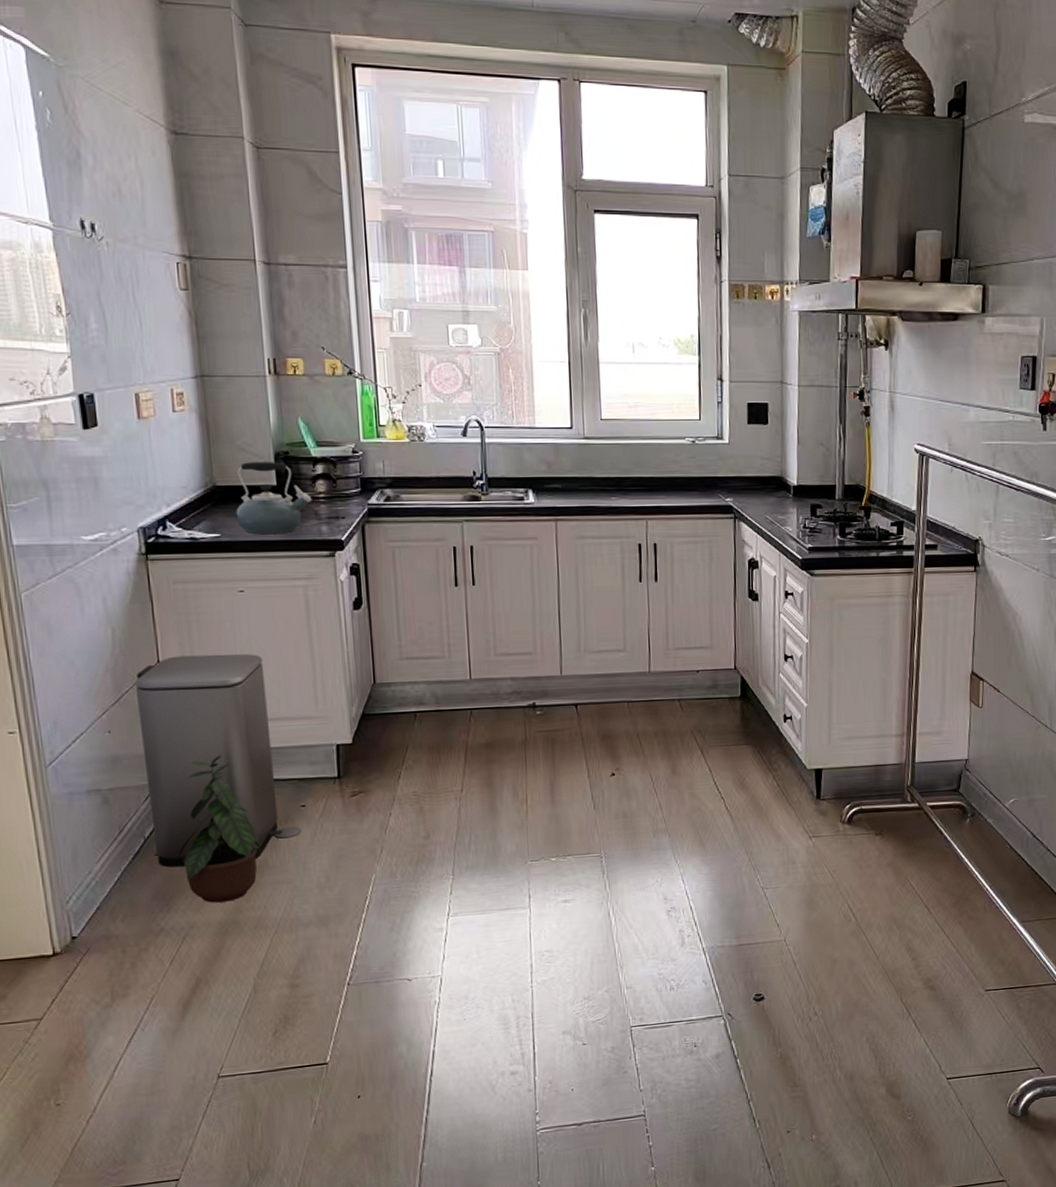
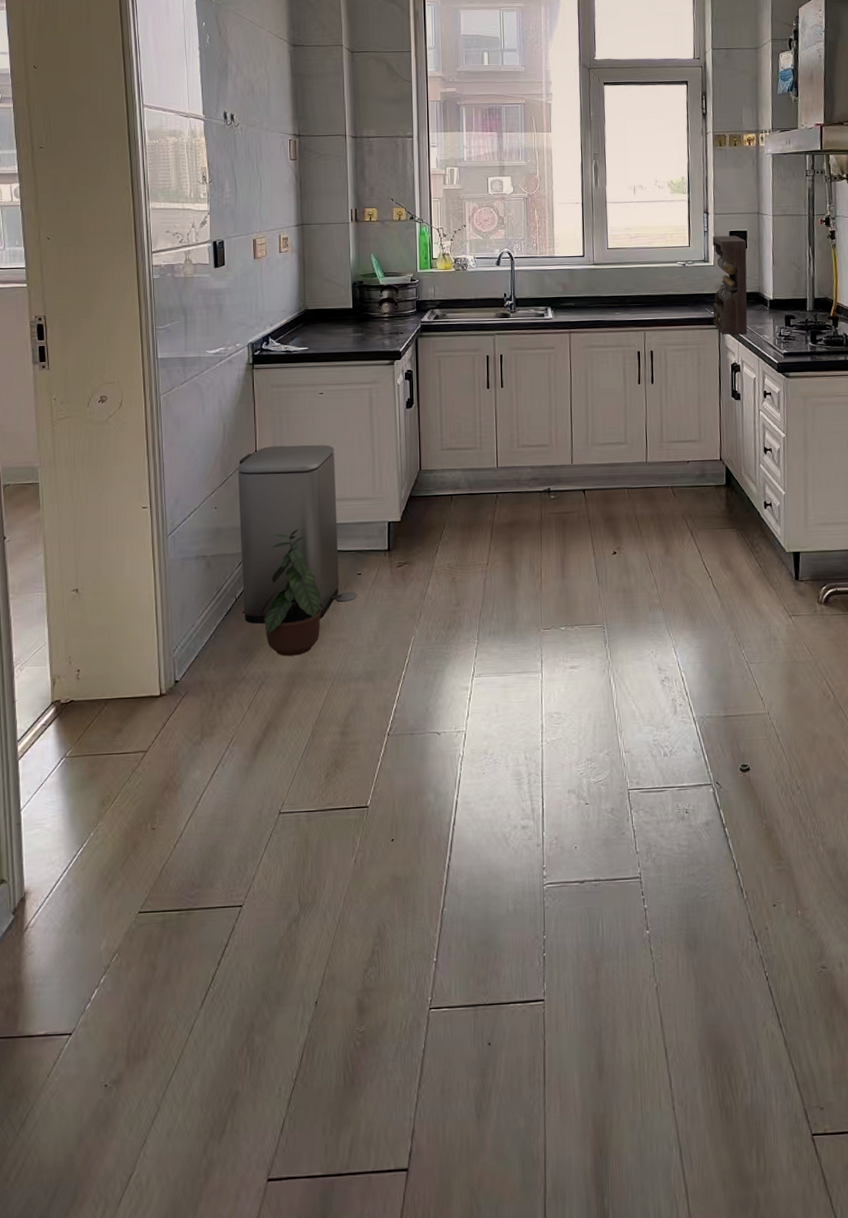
kettle: present [236,462,312,535] -> none [321,289,379,348]
spice rack: none [727,408,768,526] -> present [712,235,748,335]

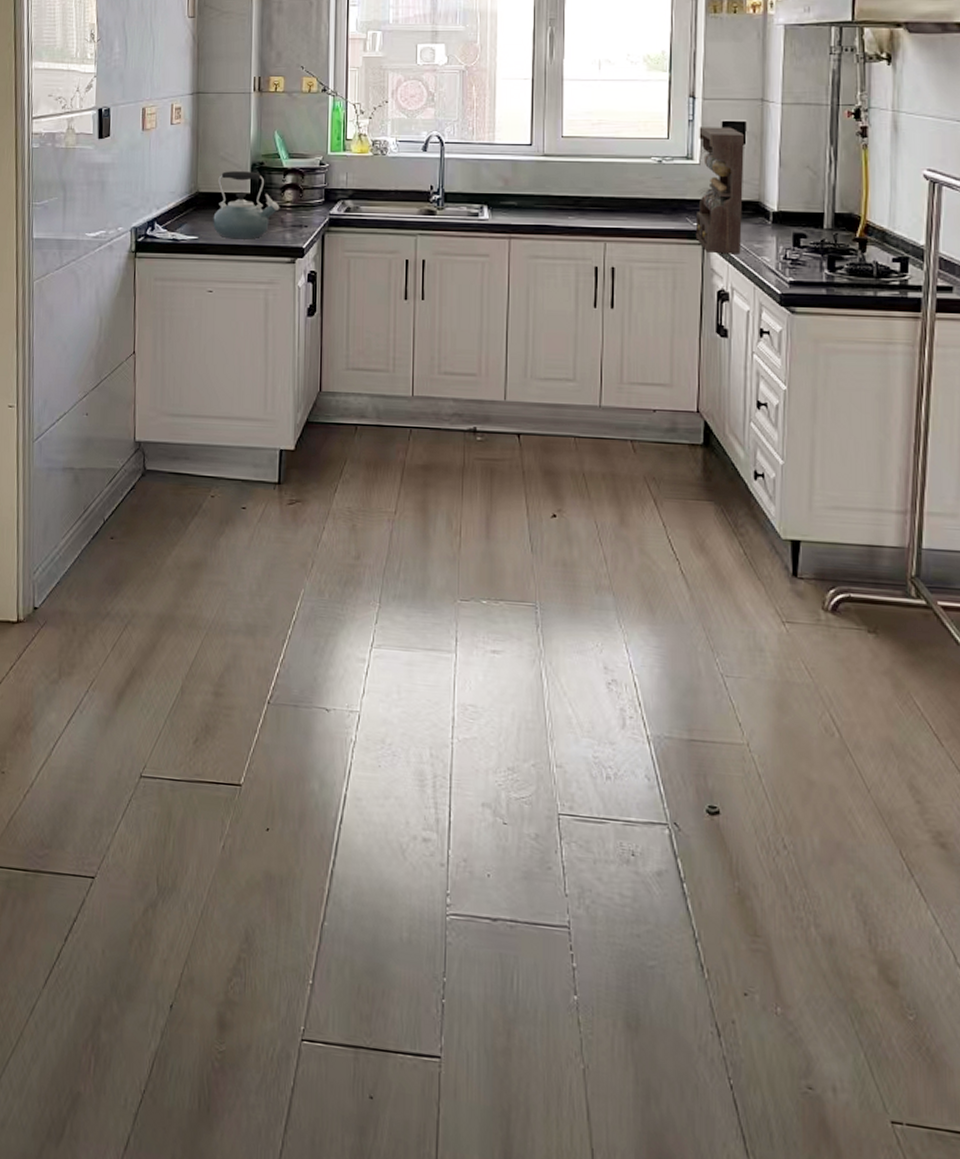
pedal bin: present [237,445,357,624] -> none [111,348,240,555]
potted plant: present [259,529,326,656] -> none [128,448,203,596]
kettle: none [321,289,379,348] -> present [213,171,280,239]

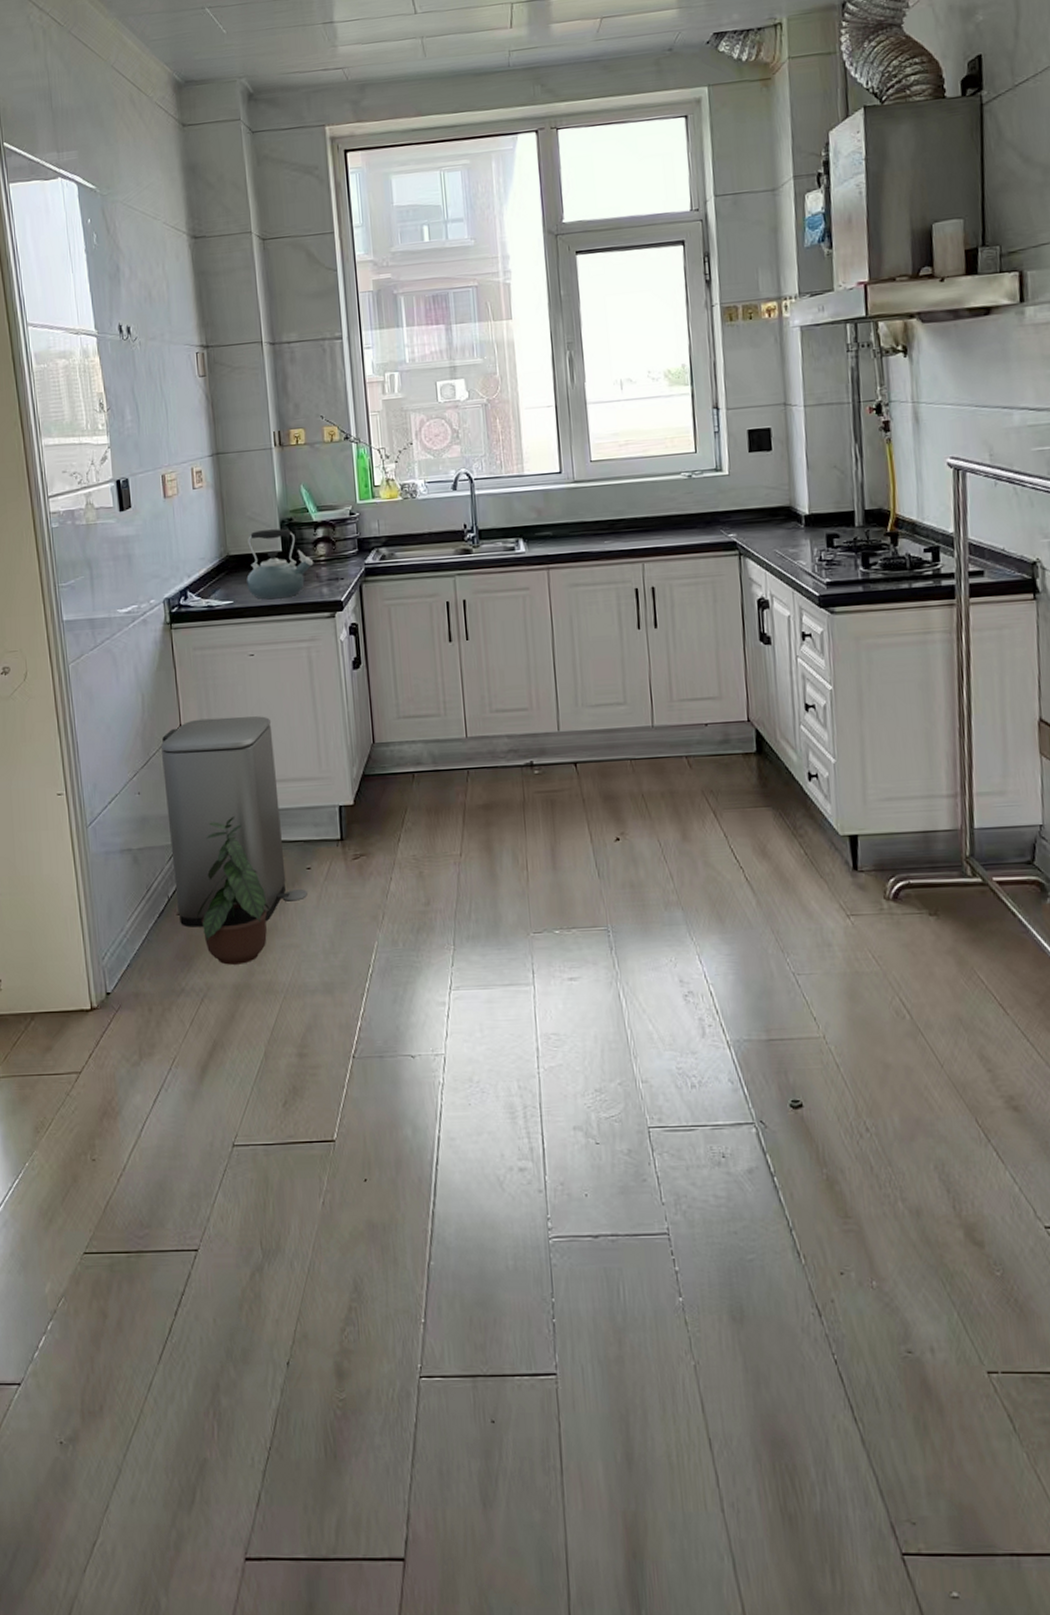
pedal bin: none [111,348,240,555] -> present [160,716,308,928]
potted plant: none [128,448,203,596] -> present [196,816,272,965]
spice rack: present [695,127,745,255] -> none [725,434,777,563]

